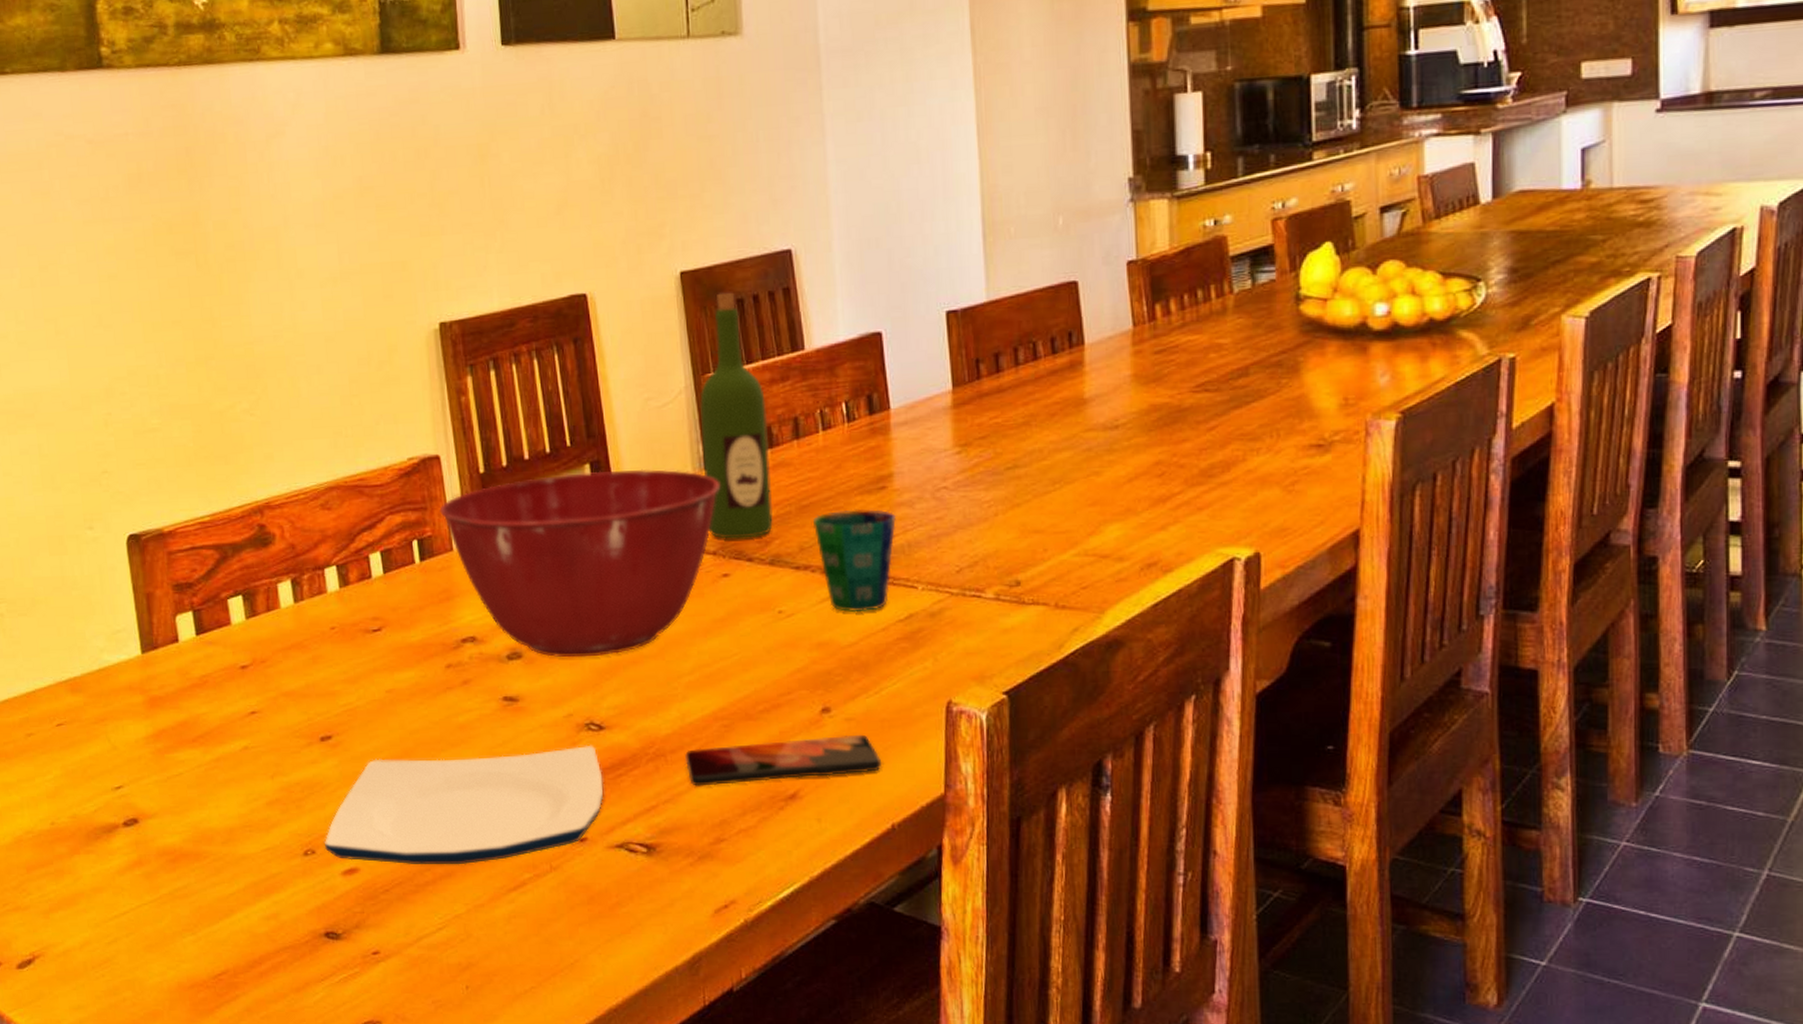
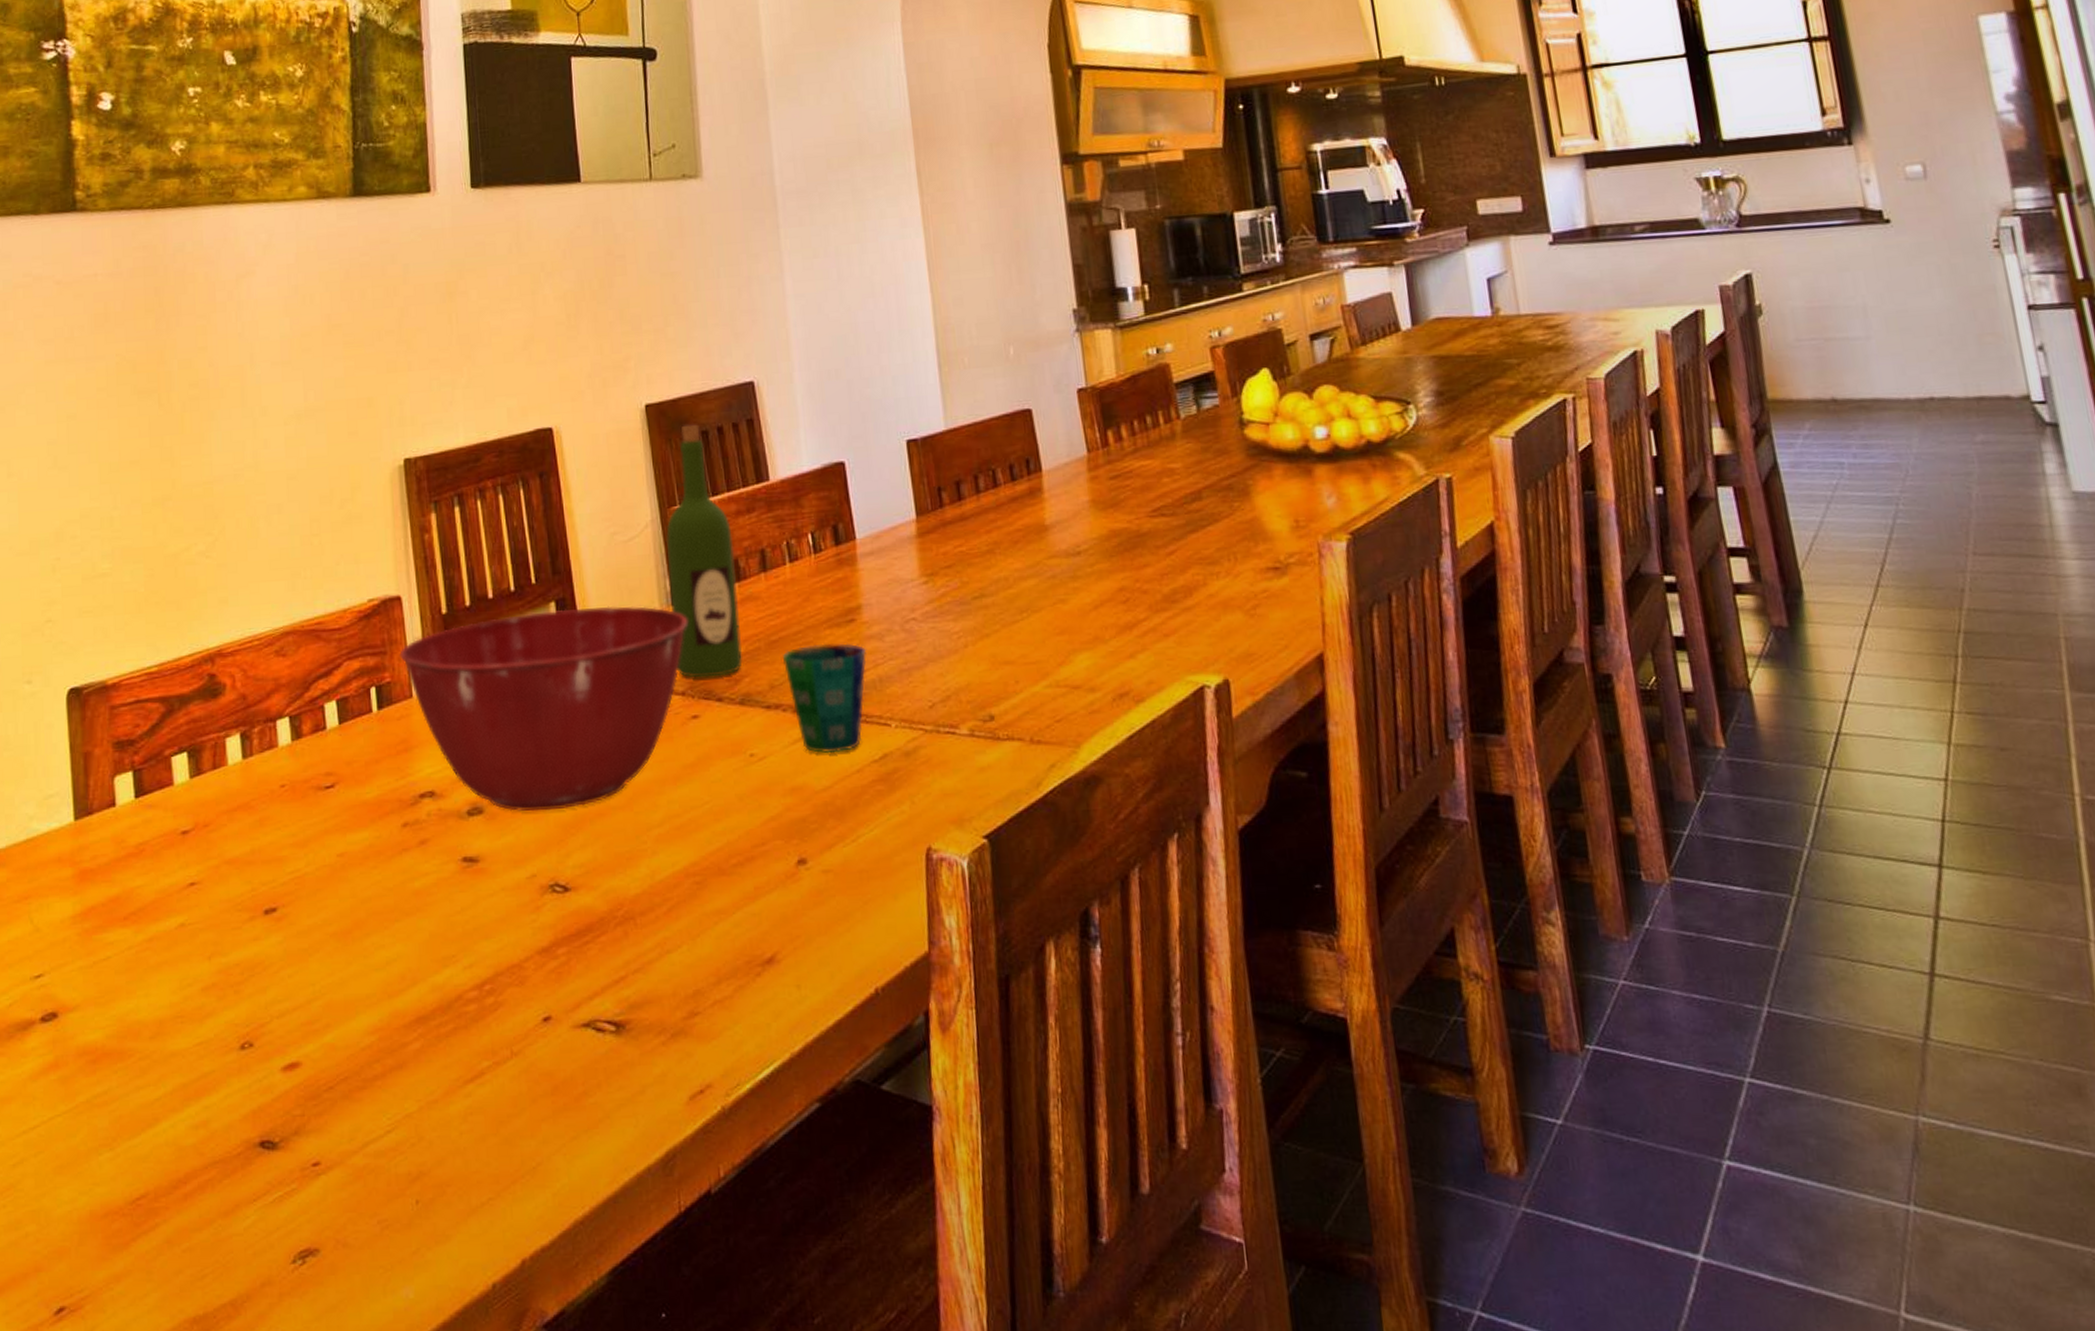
plate: present [324,744,604,865] -> none [263,908,570,1055]
smartphone: present [685,734,881,786] -> none [655,887,862,953]

